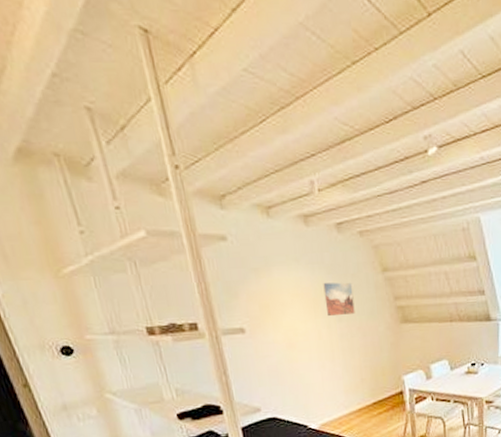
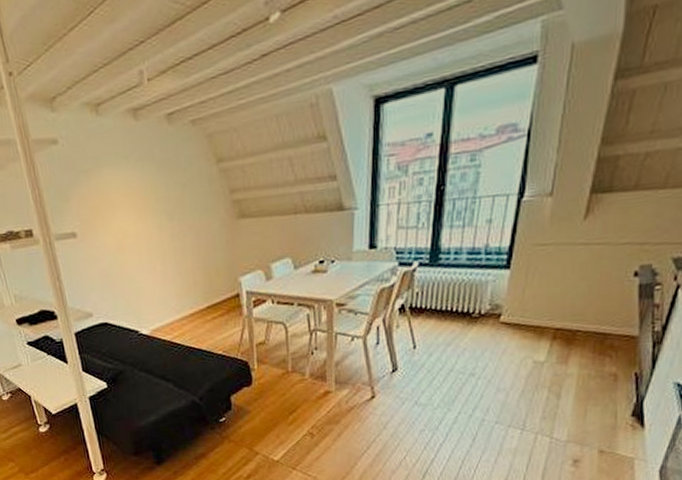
wall art: present [323,282,355,317] -> none [153,177,187,216]

